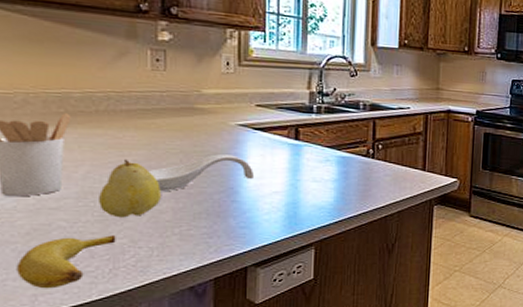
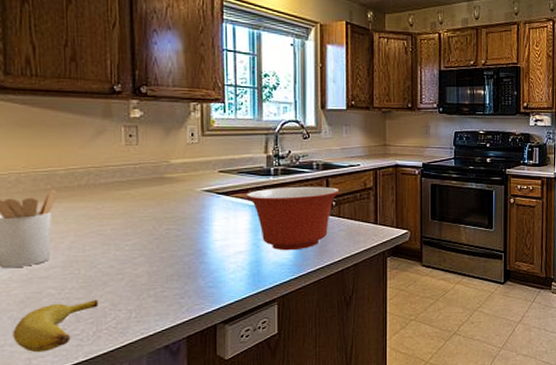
fruit: present [99,159,161,218] -> none [83,228,137,283]
spoon rest: present [148,154,255,191] -> none [125,219,220,256]
mixing bowl: none [285,126,387,194] -> present [246,186,340,251]

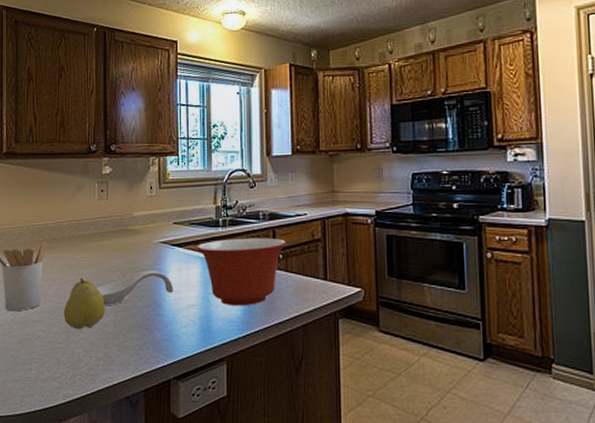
banana: present [13,300,99,353] -> none [13,345,75,391]
fruit: none [83,228,137,283] -> present [64,277,105,330]
spoon rest: none [125,219,220,256] -> present [96,271,174,305]

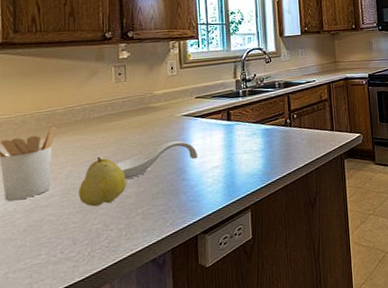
mixing bowl: present [197,237,287,307] -> none [219,102,300,162]

